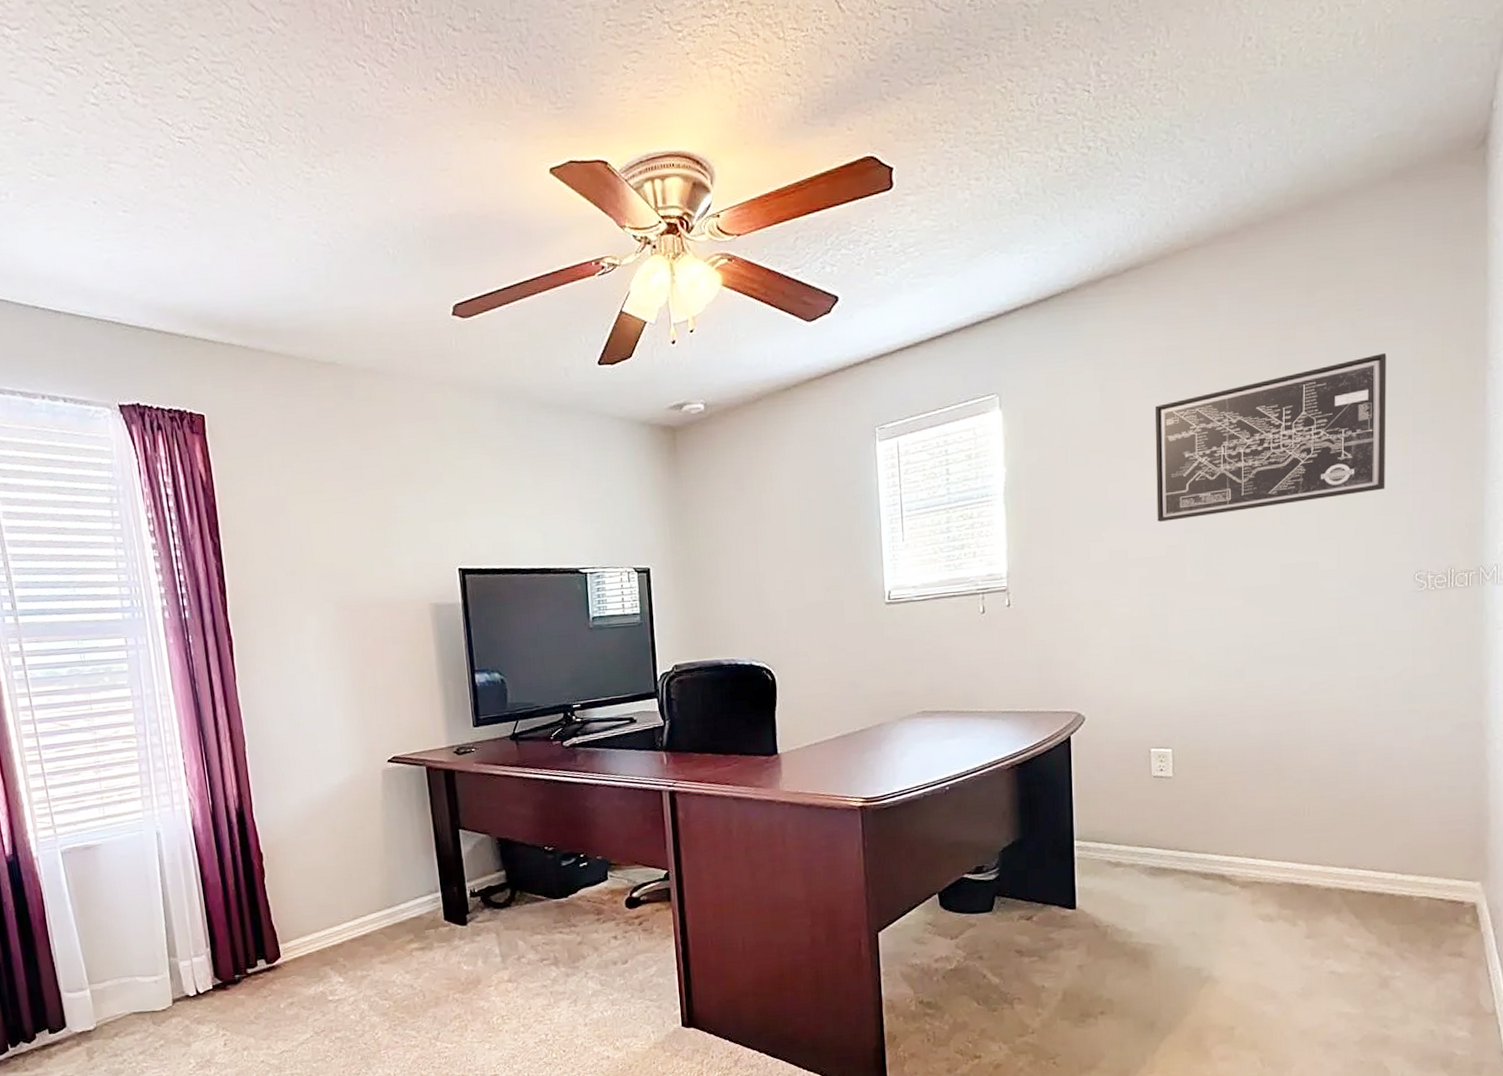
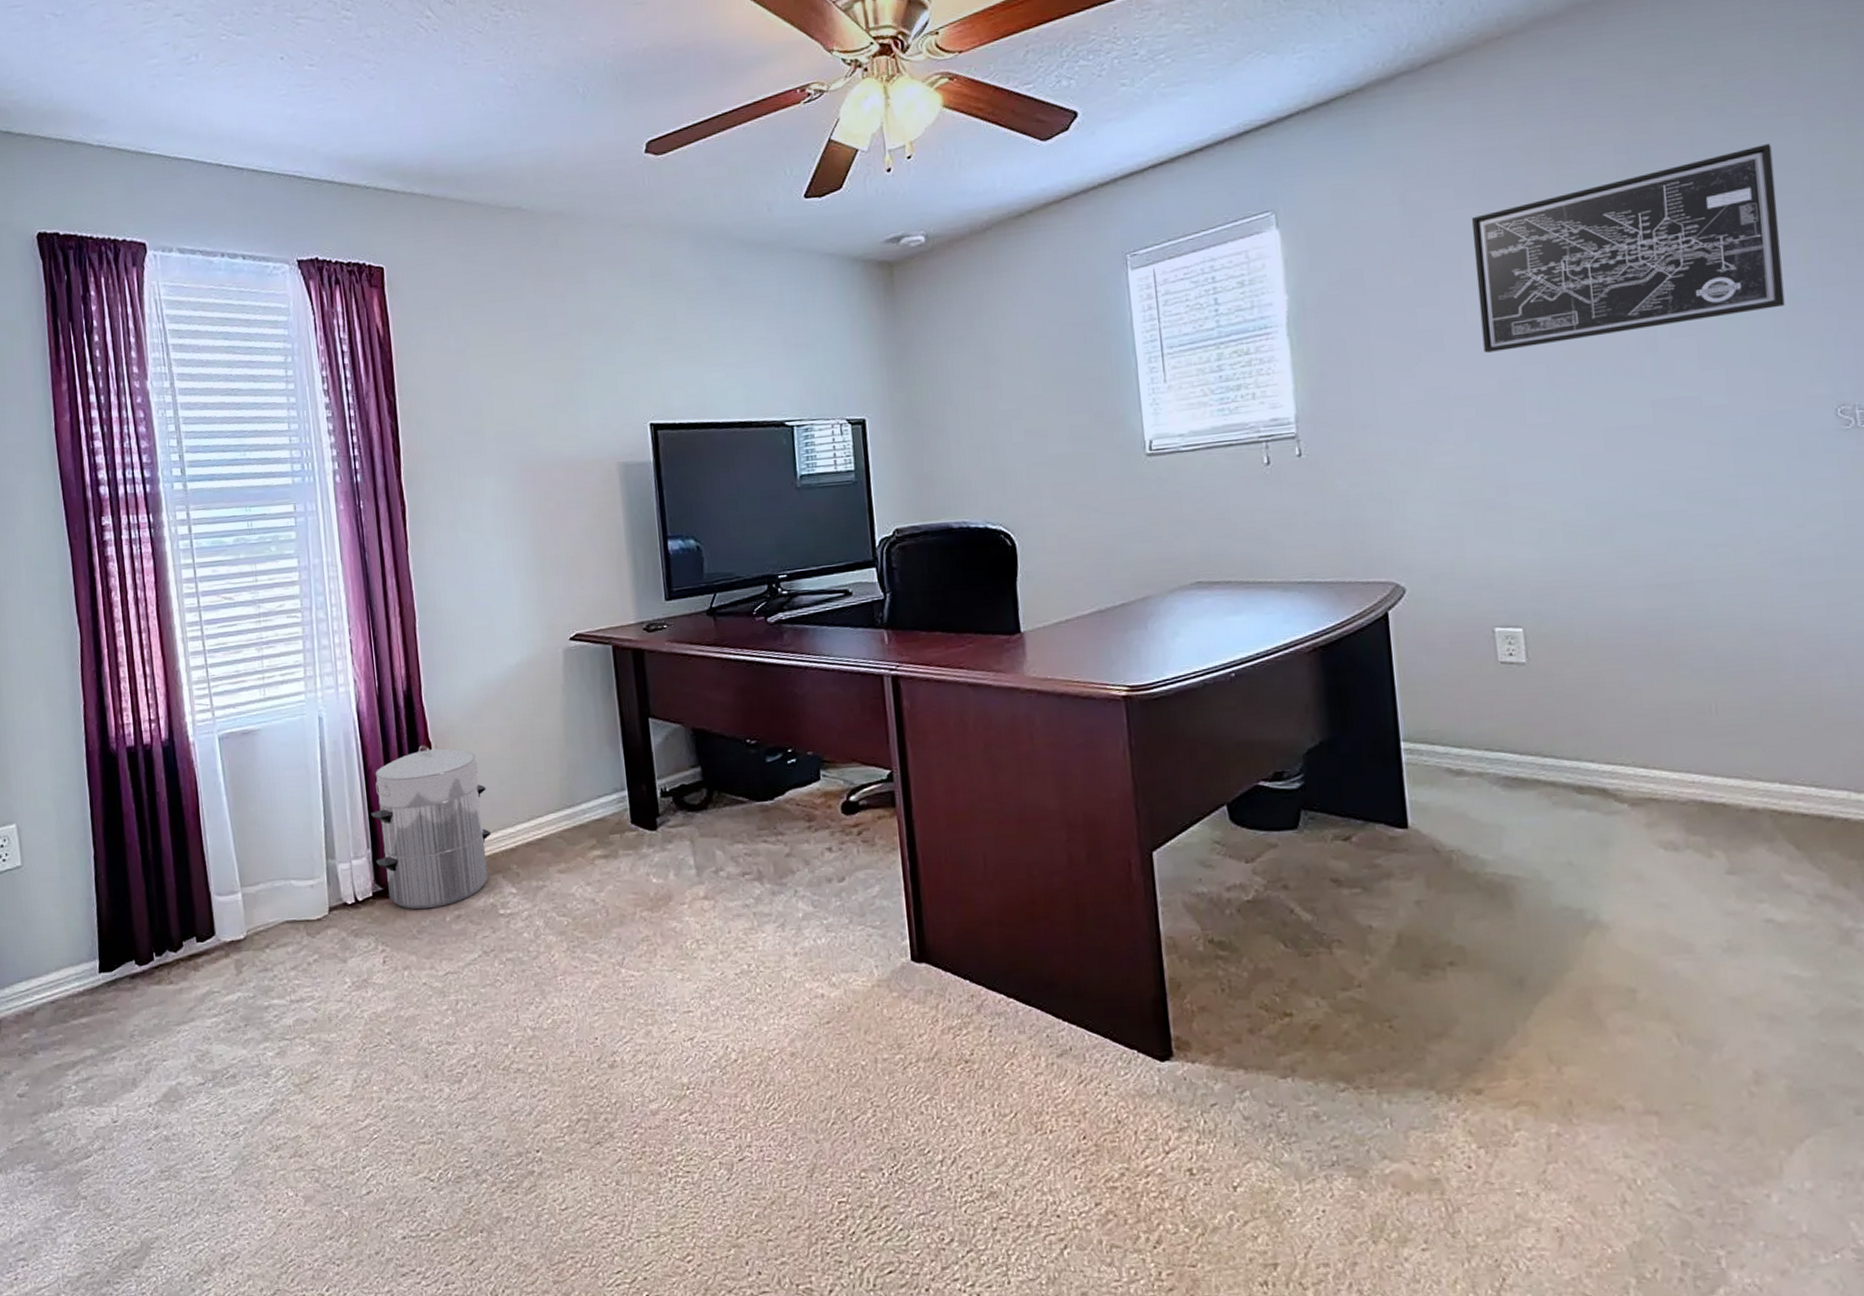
waste bin: none [209,856,319,999] -> present [371,745,491,910]

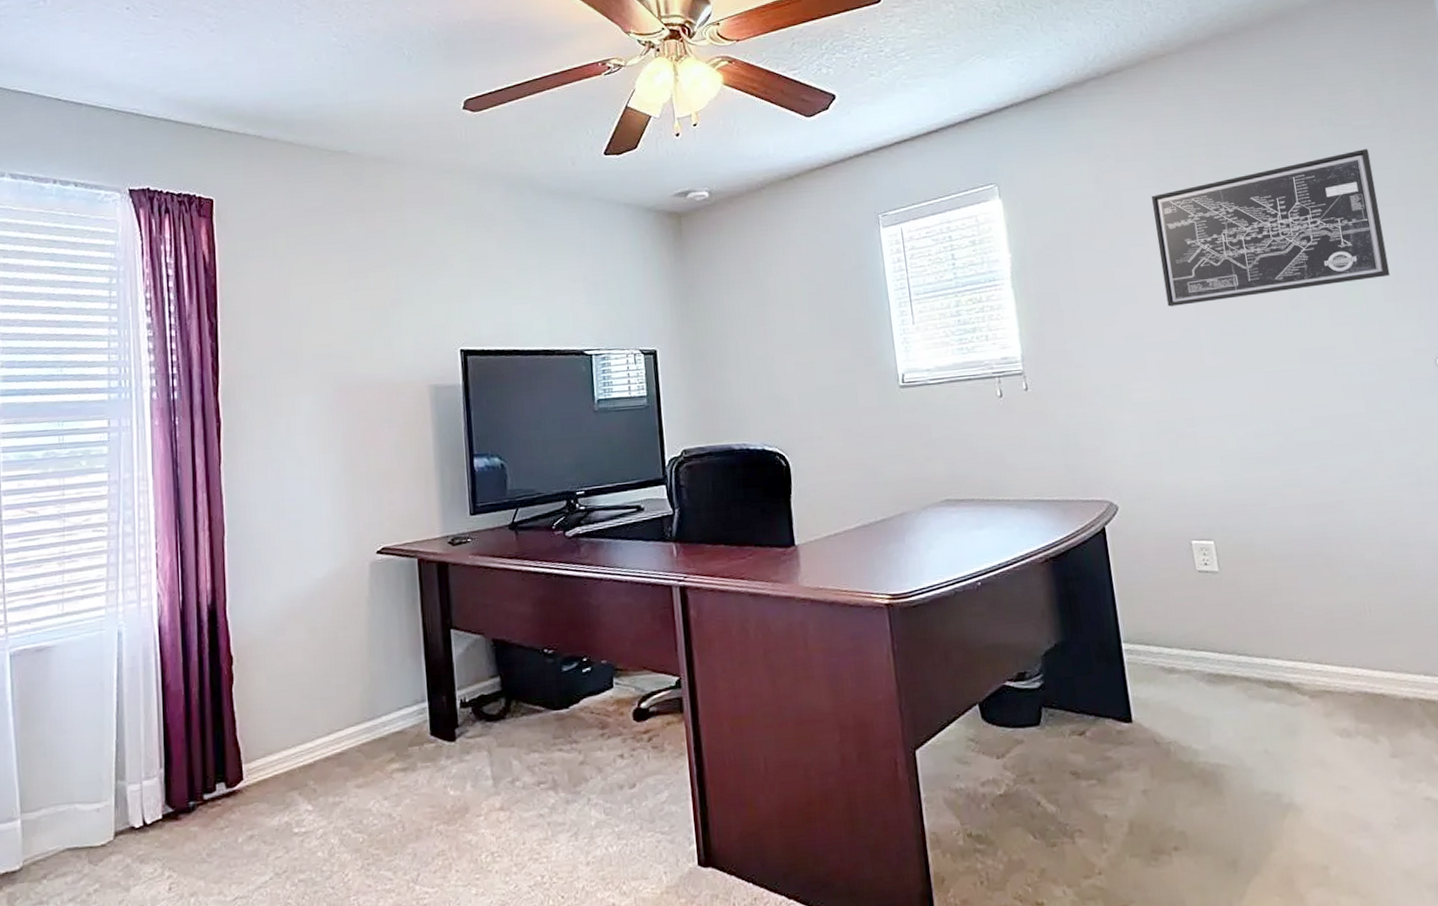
waste bin: present [371,745,491,910] -> none [166,659,289,832]

